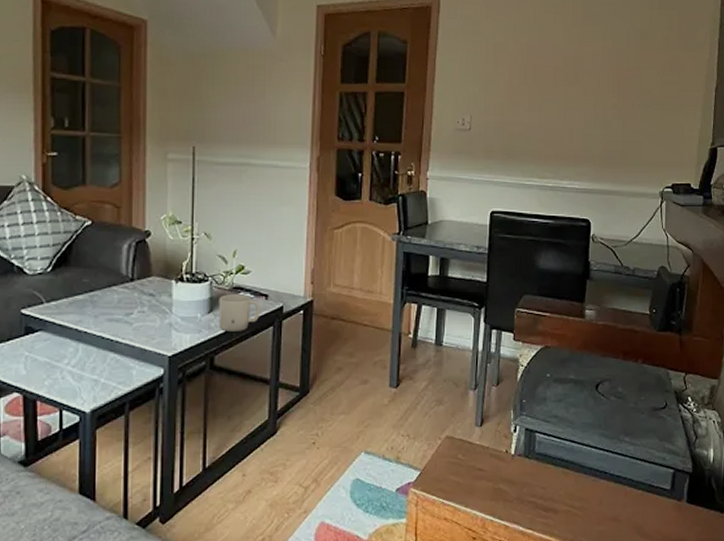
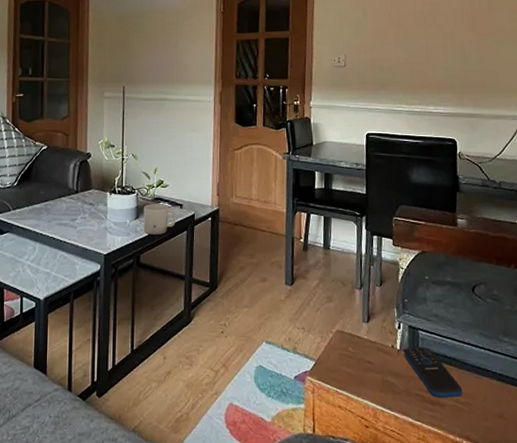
mobile phone: none [518,451,578,504] -> present [403,347,463,398]

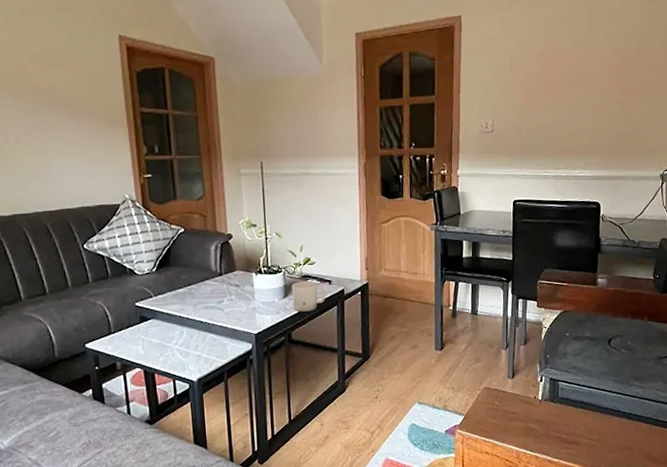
mobile phone: present [403,347,463,398] -> none [545,396,596,438]

